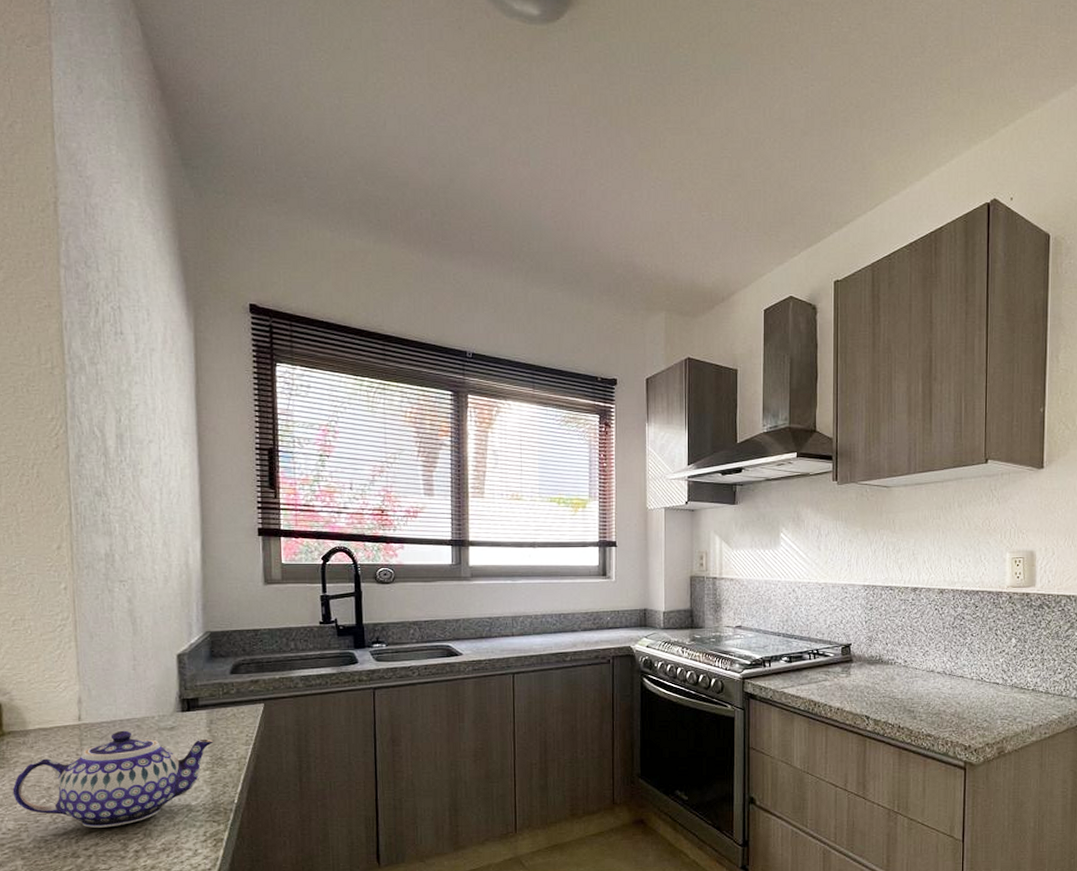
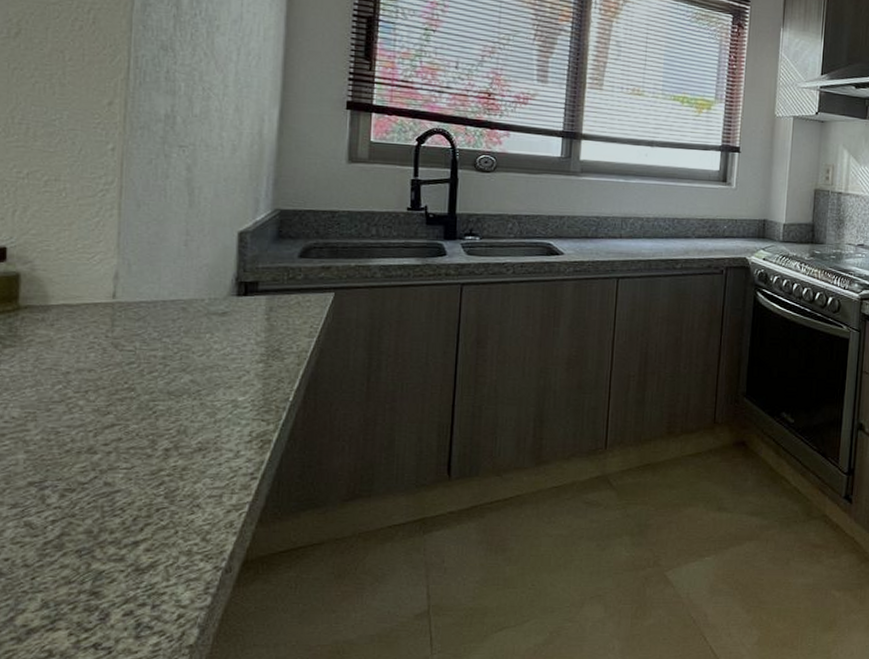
teapot: present [12,730,215,828] -> none [22,312,273,421]

